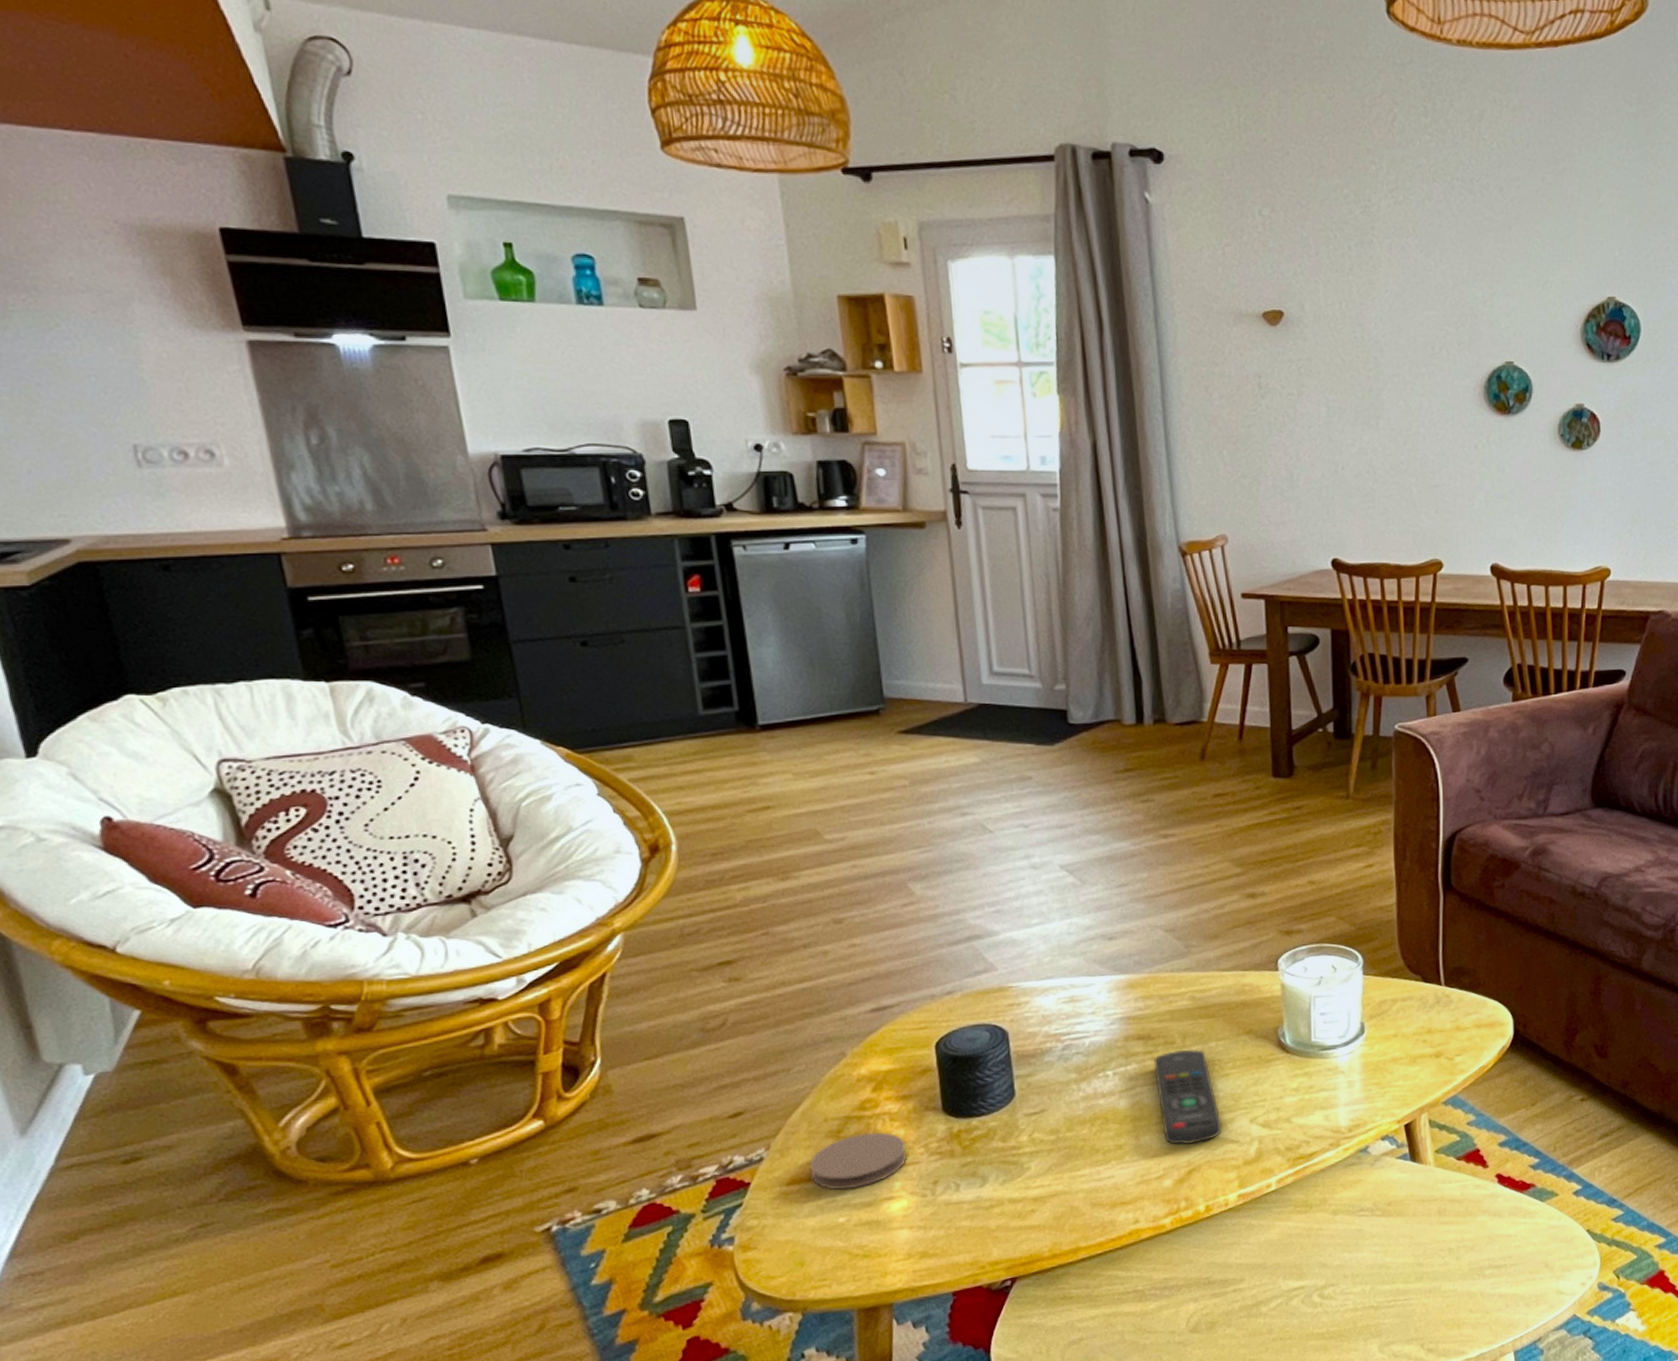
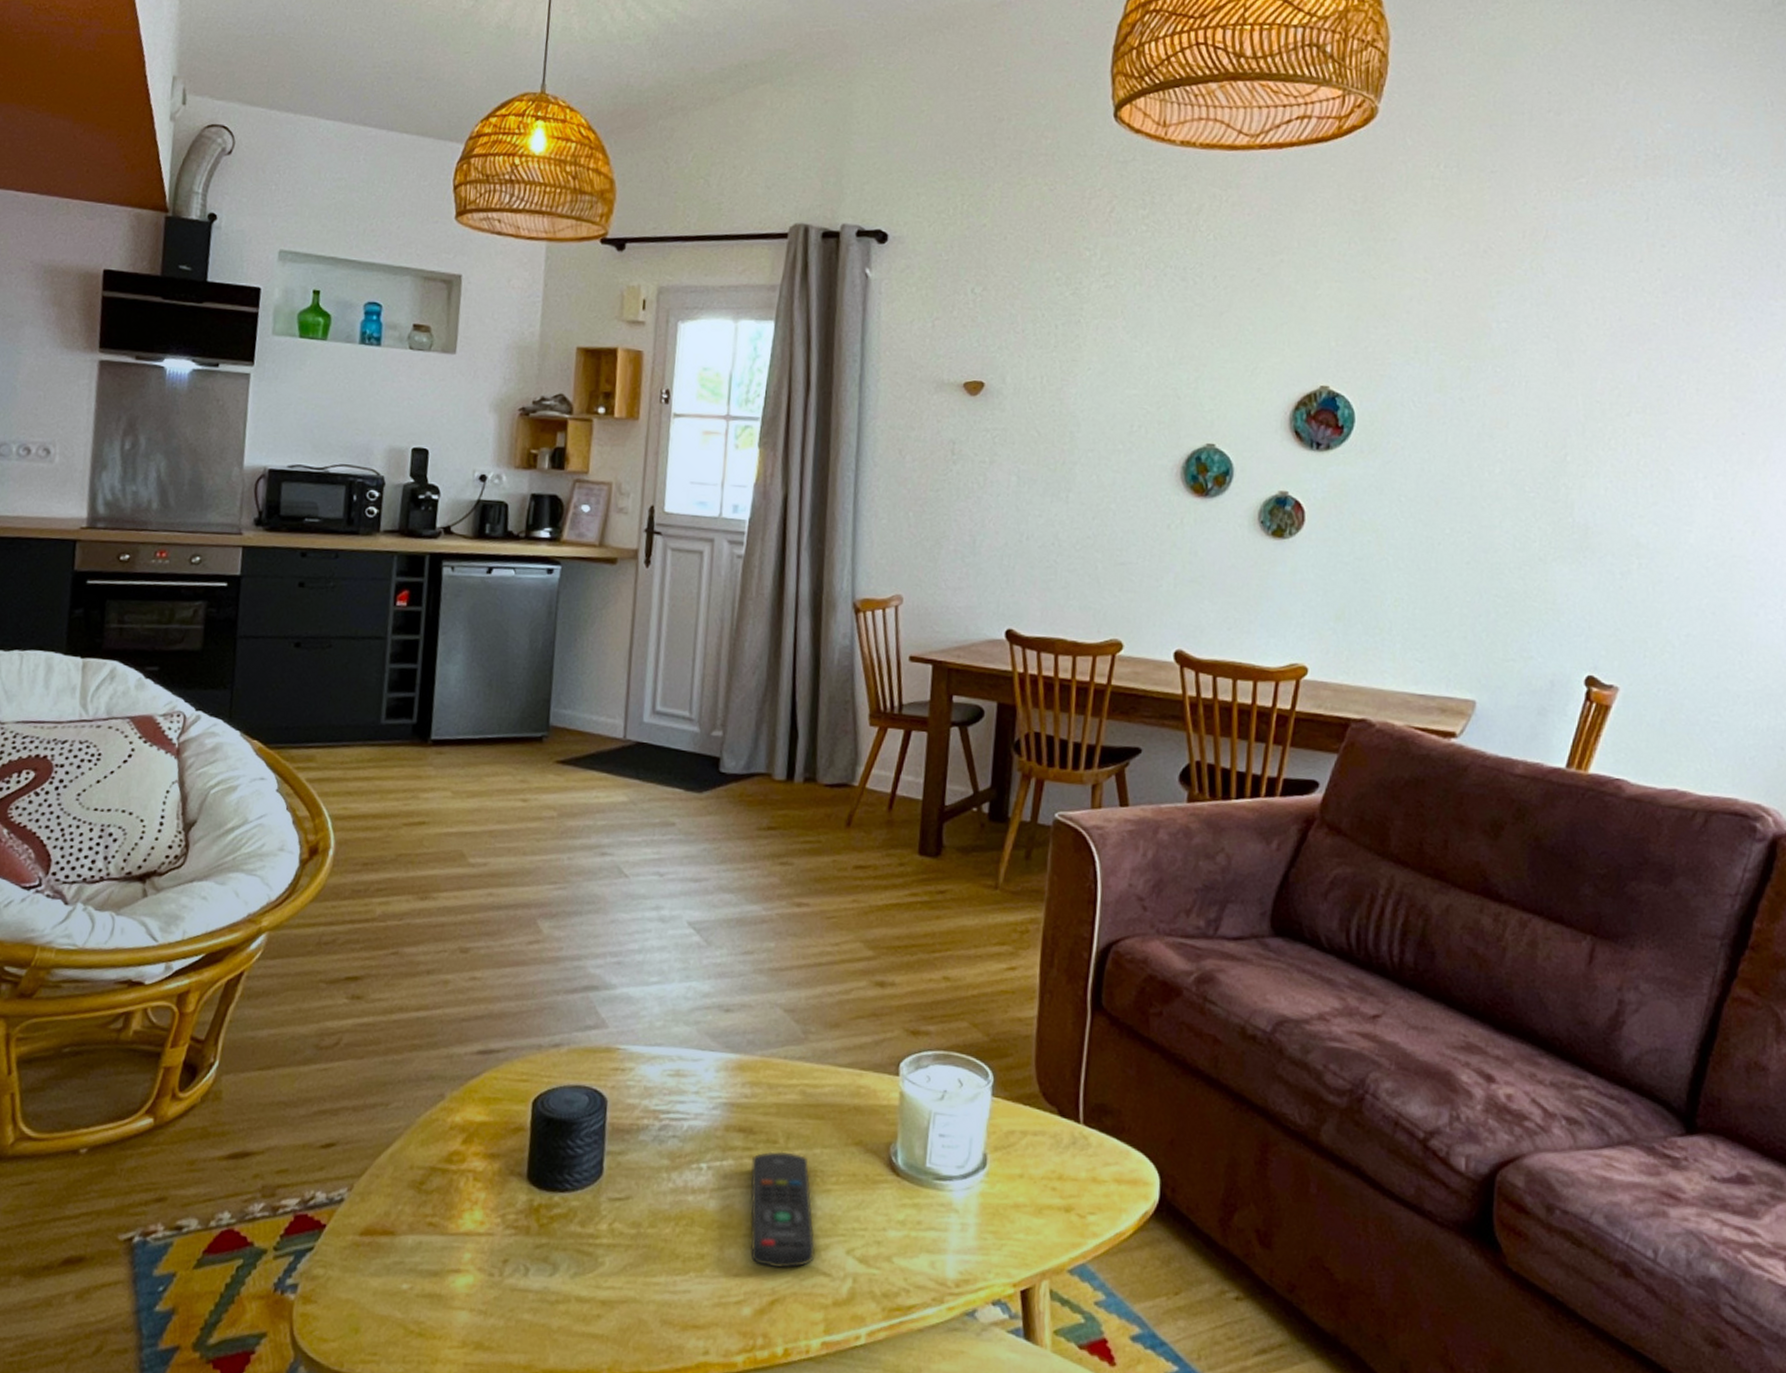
coaster: present [809,1132,907,1190] -> none [385,1189,485,1252]

